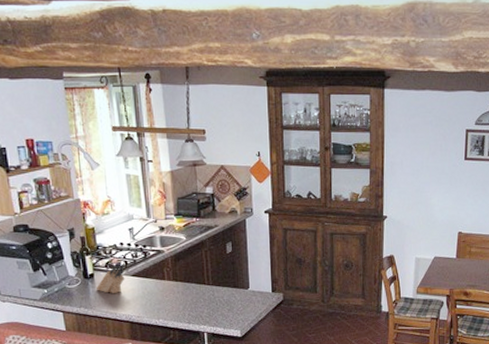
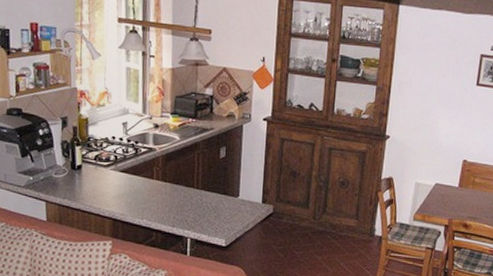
knife block: present [95,263,125,294] -> none [82,158,114,189]

